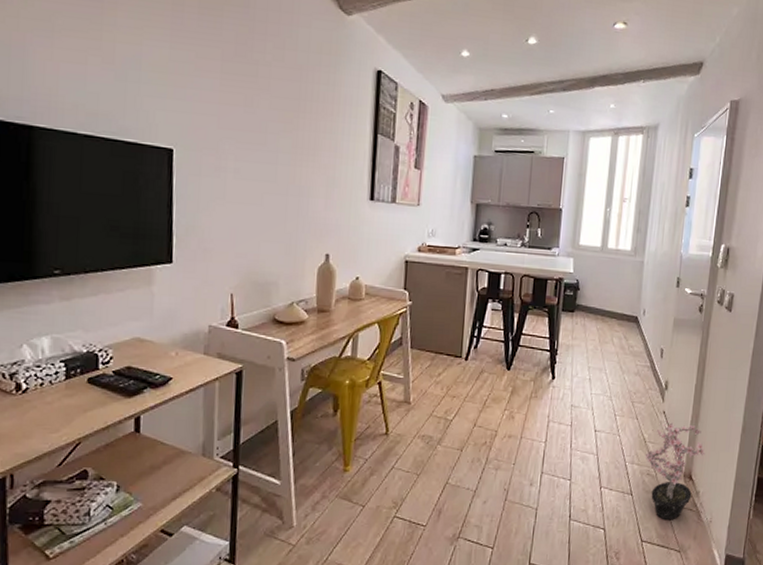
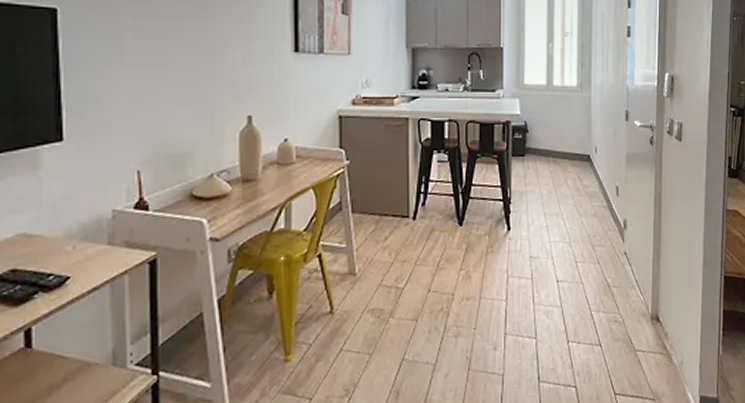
potted plant: present [645,421,705,520] -> none [610,262,670,369]

